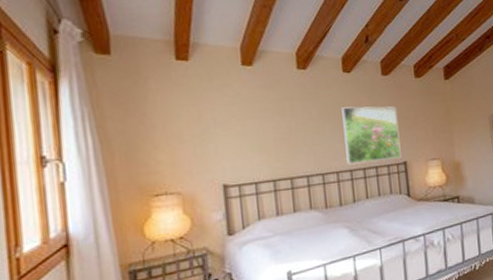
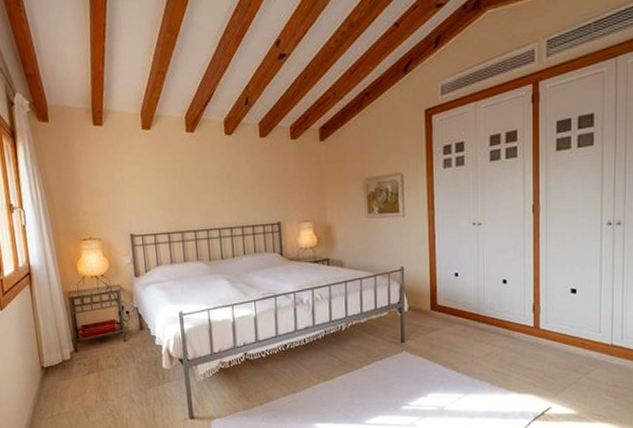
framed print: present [342,106,402,165] -> none [224,168,276,223]

